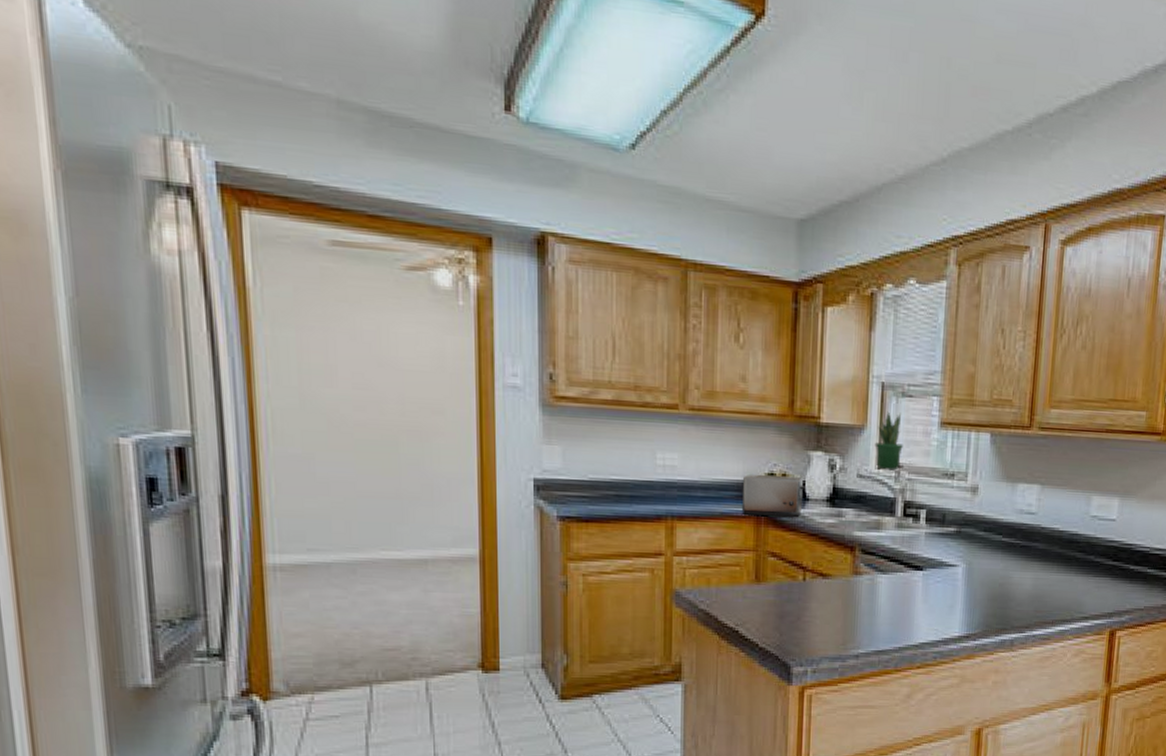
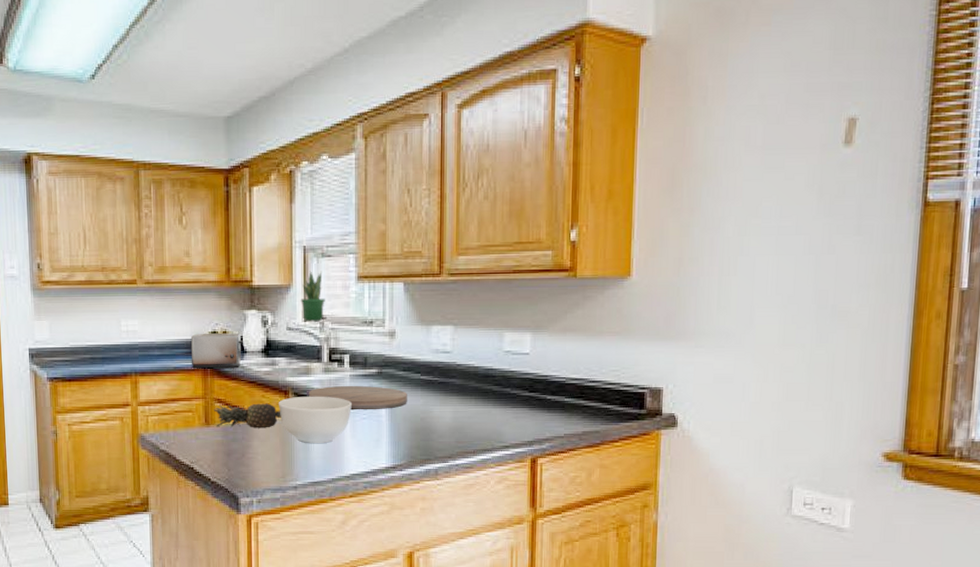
fruit: none [766,559,846,590] -> present [214,403,281,429]
bowl: none [843,554,926,609] -> present [279,396,352,444]
cutting board: none [877,544,987,572] -> present [308,385,407,409]

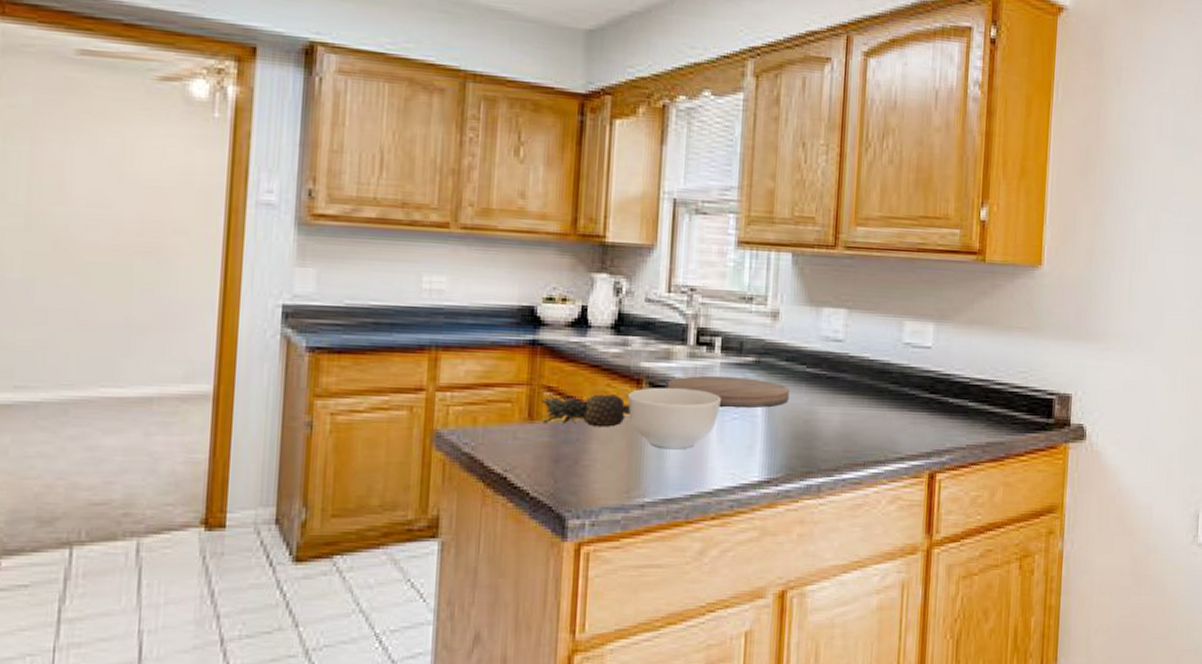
toaster: present [190,333,243,369] -> none [515,298,587,348]
planter: present [300,271,325,322] -> none [665,230,696,294]

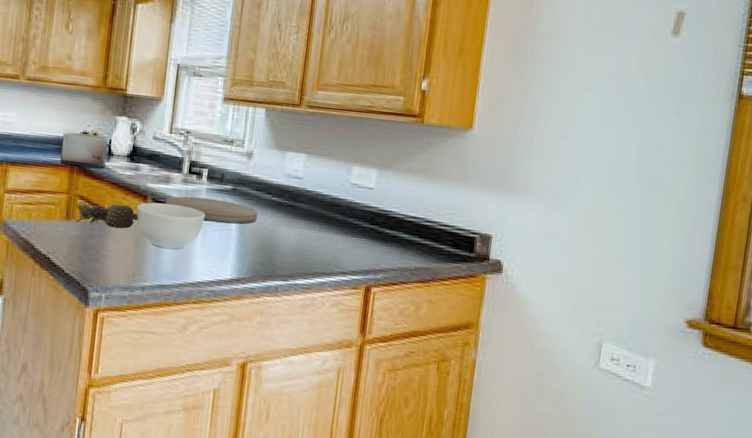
toaster: none [515,298,587,348] -> present [60,131,111,169]

